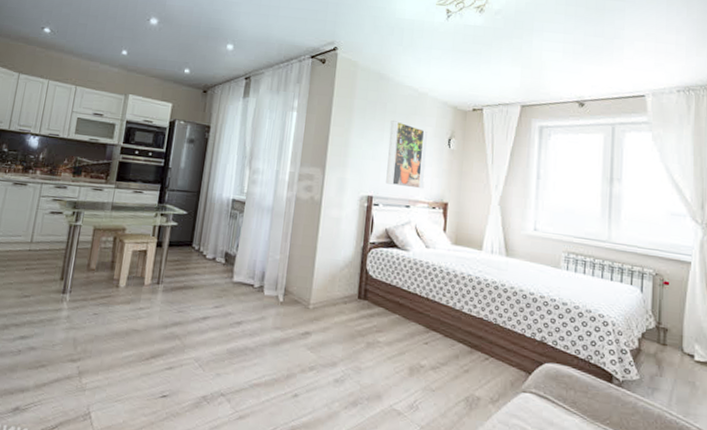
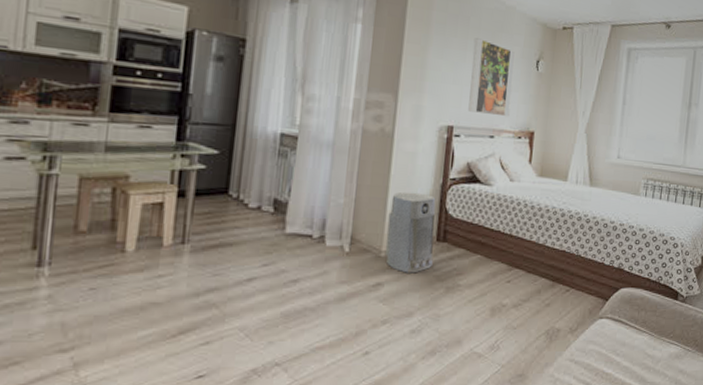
air purifier: none [312,252,357,327] -> present [384,191,436,273]

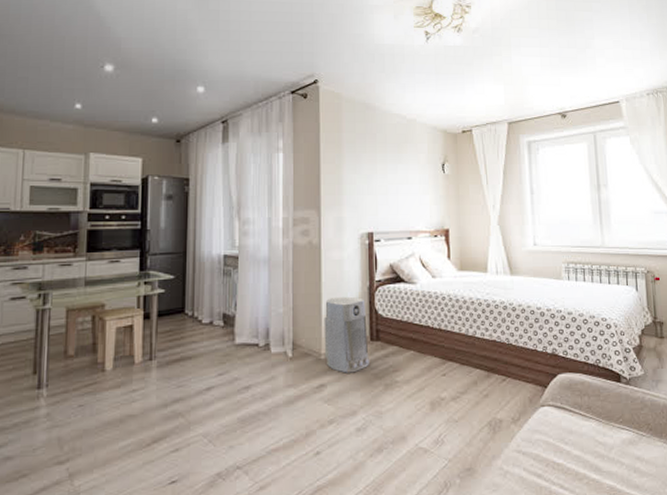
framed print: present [468,38,516,117] -> none [382,151,423,219]

